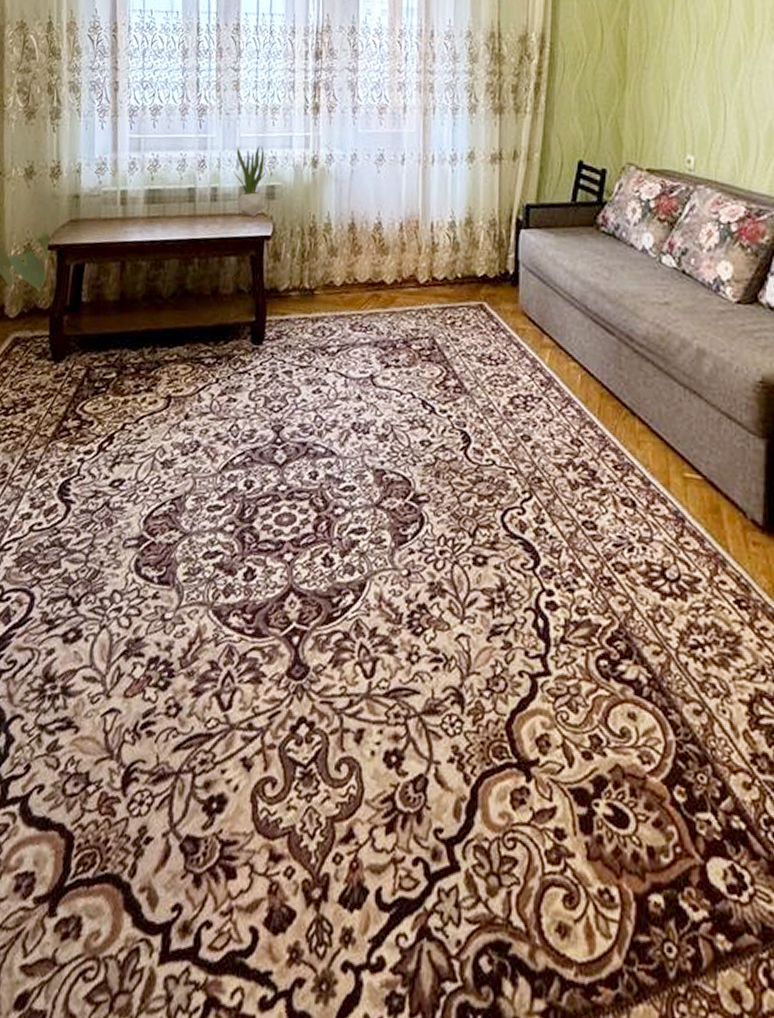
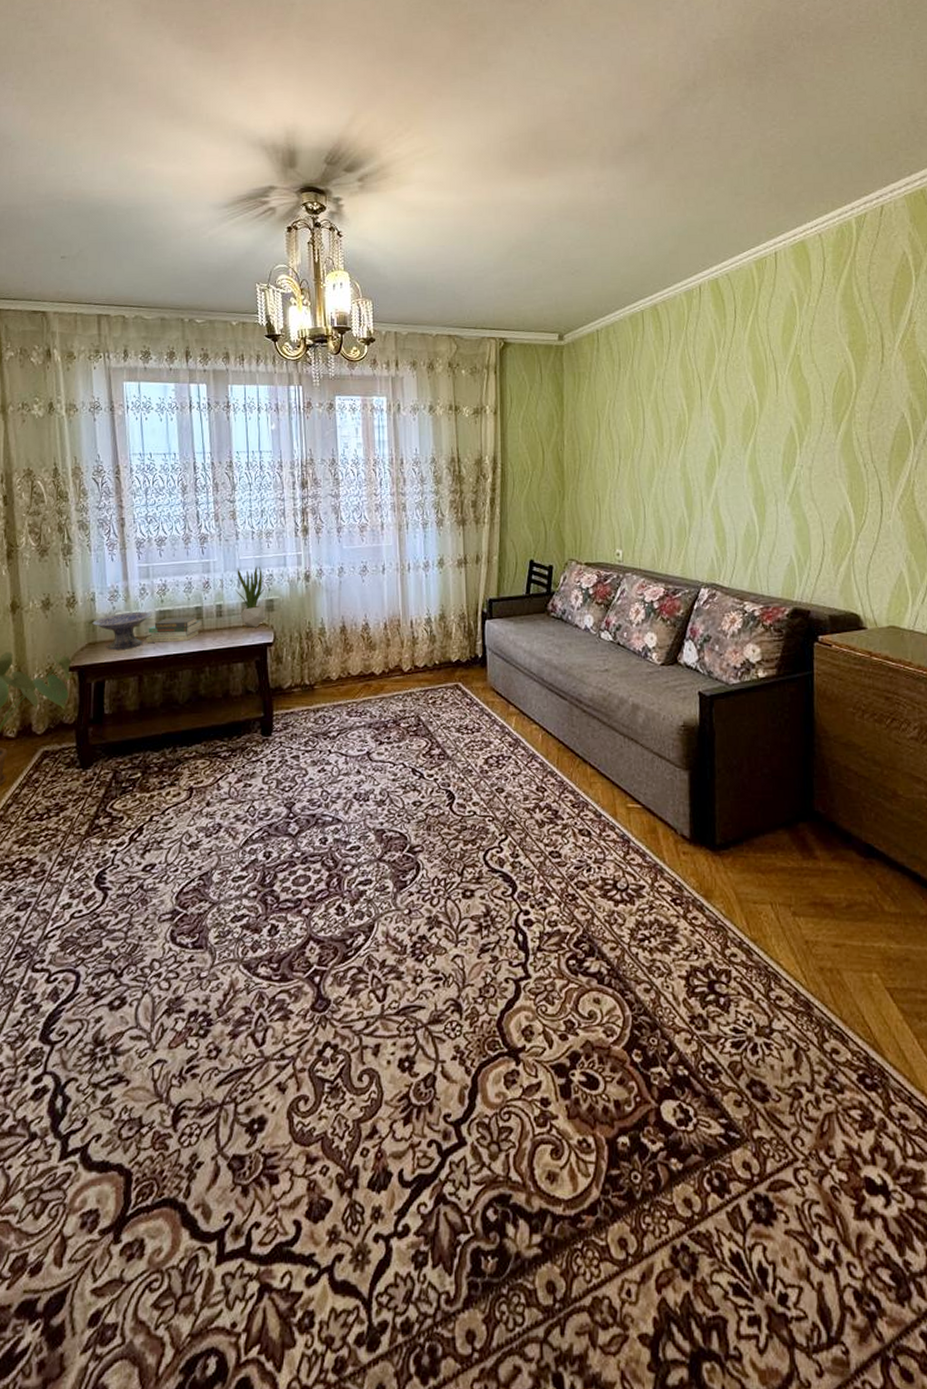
decorative bowl: none [76,188,140,231] -> present [92,611,152,651]
books: none [132,198,194,227] -> present [146,616,202,643]

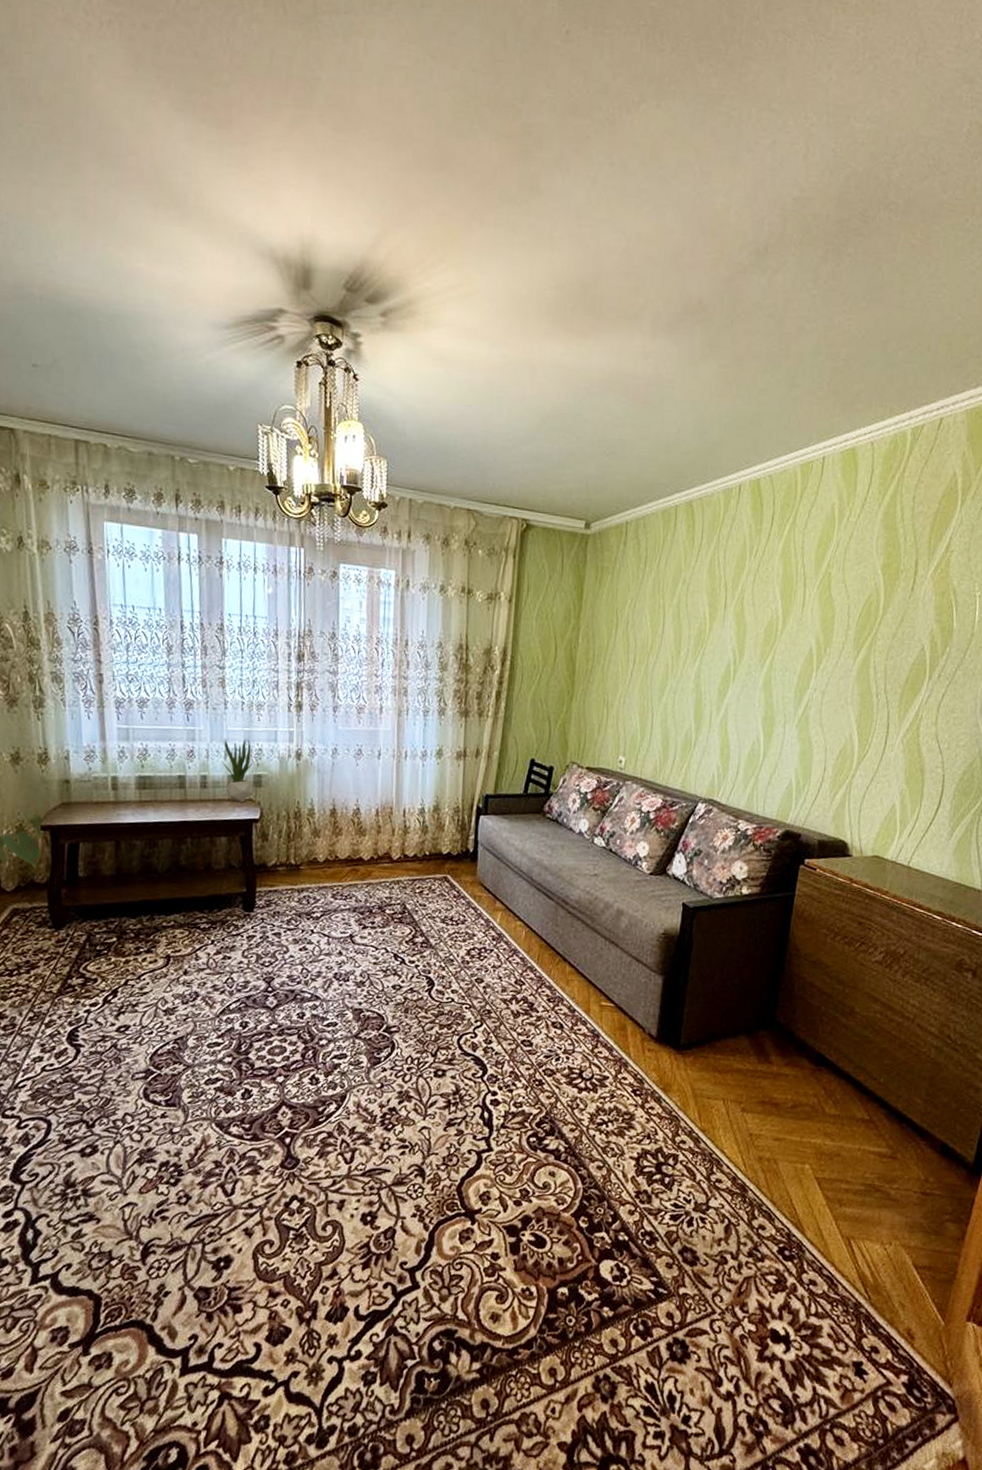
decorative bowl: present [92,611,152,651] -> none [66,774,131,813]
books: present [146,616,202,643] -> none [125,784,185,810]

